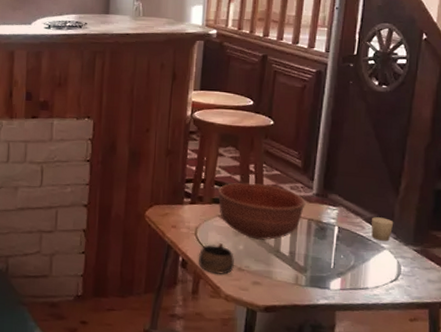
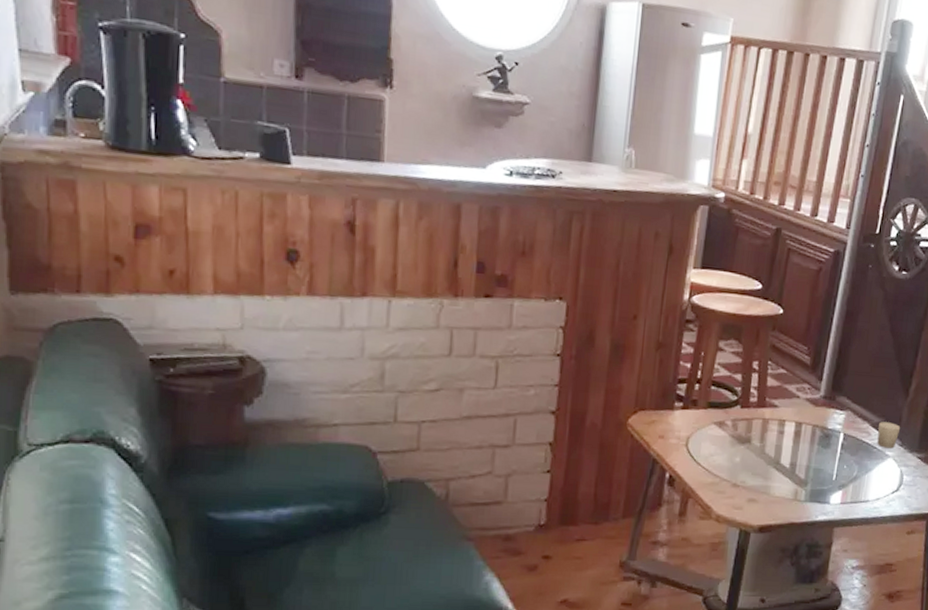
cup: present [198,243,234,275] -> none [687,455,729,493]
bowl: present [218,182,306,240] -> none [715,383,812,451]

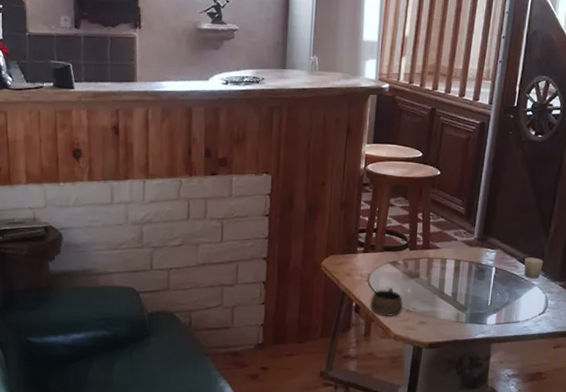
cup: none [687,455,729,493] -> present [370,288,403,317]

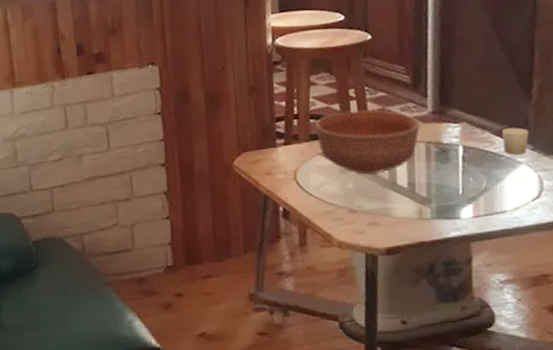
cup: present [370,288,403,317] -> none [301,184,345,221]
bowl: none [389,230,468,283] -> present [315,110,421,175]

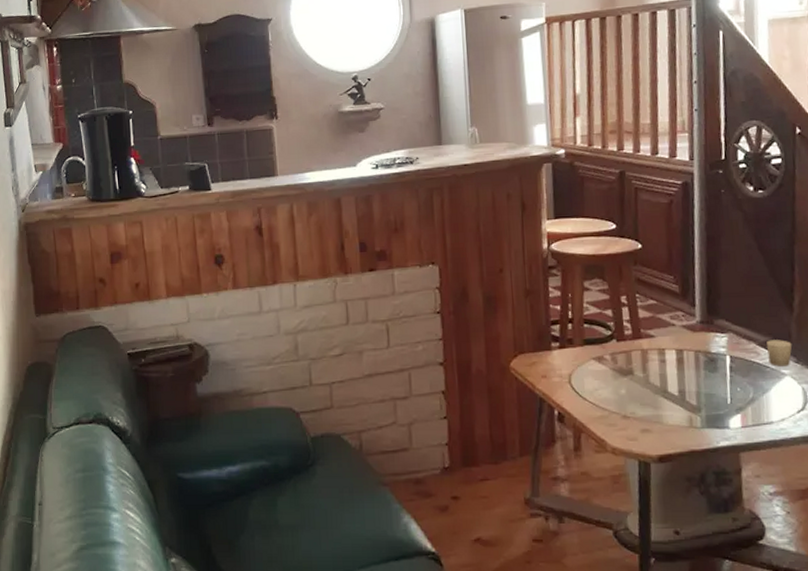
bowl: present [315,110,421,175] -> none [589,317,690,381]

